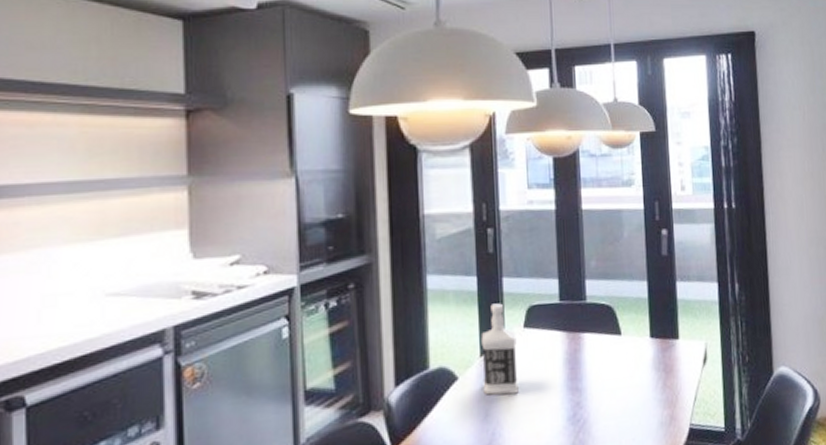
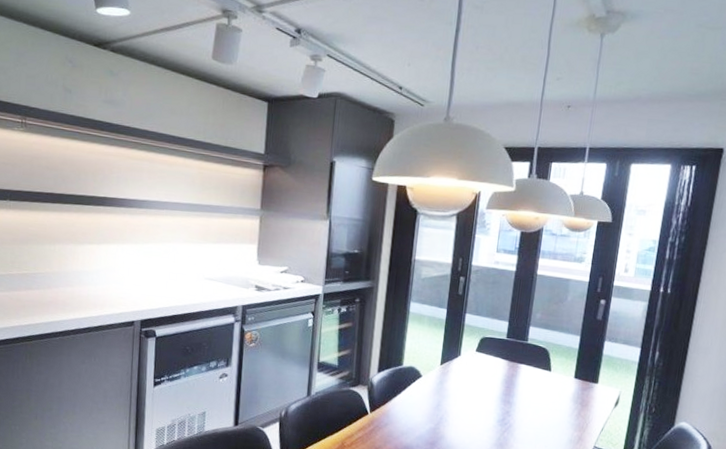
bottle: present [481,303,519,396] -> none [438,330,469,396]

